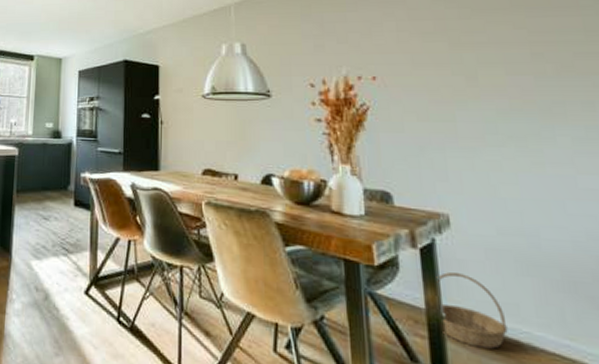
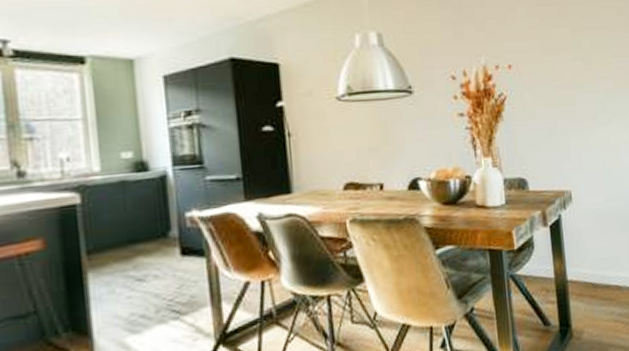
basket: present [436,272,508,349] -> none [562,240,611,300]

